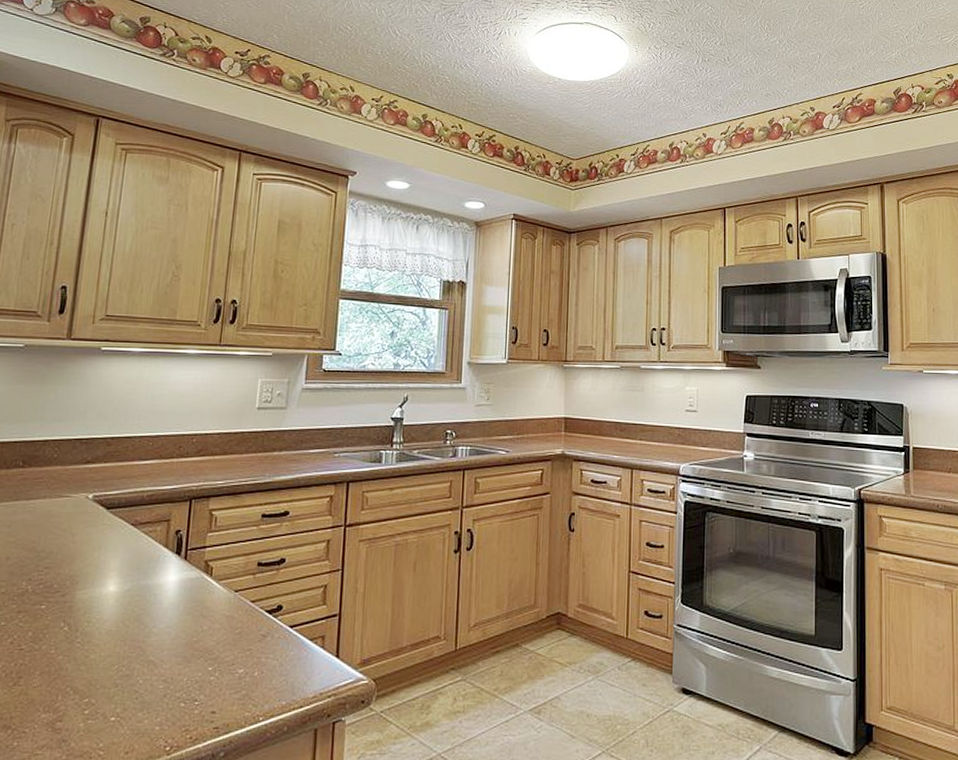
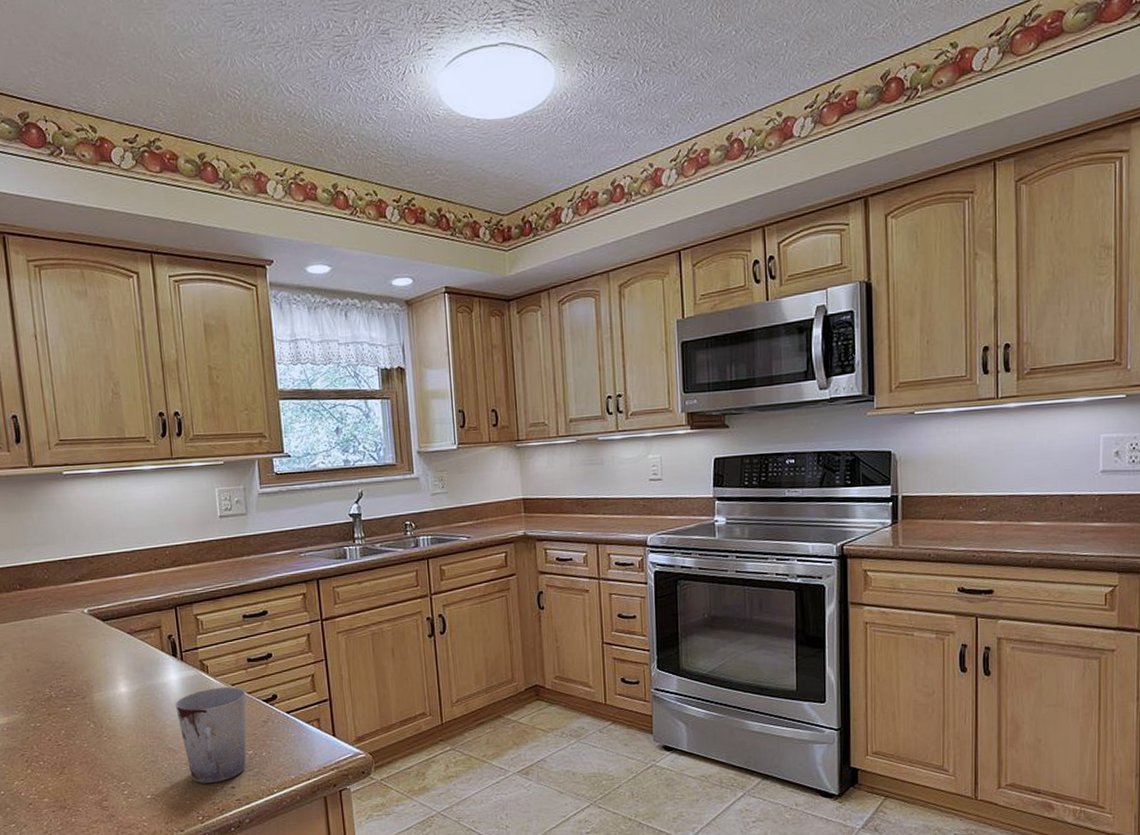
cup: none [166,592,250,705] -> present [175,686,247,783]

